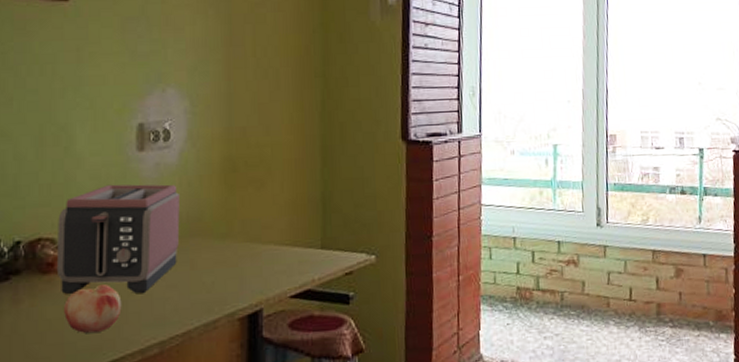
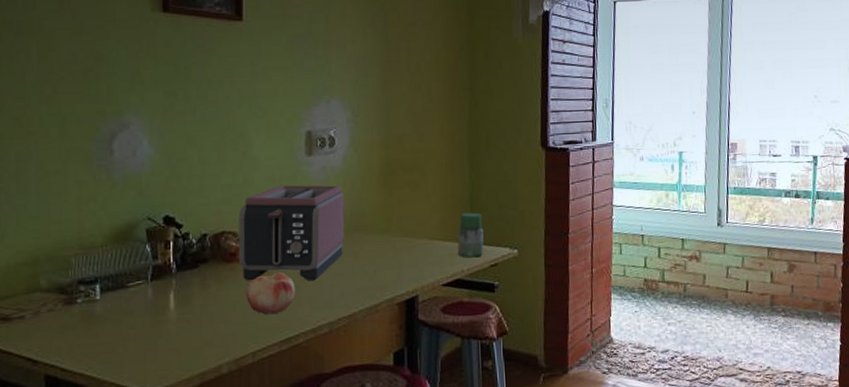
jar: none [307,214,338,265] -> present [457,212,484,258]

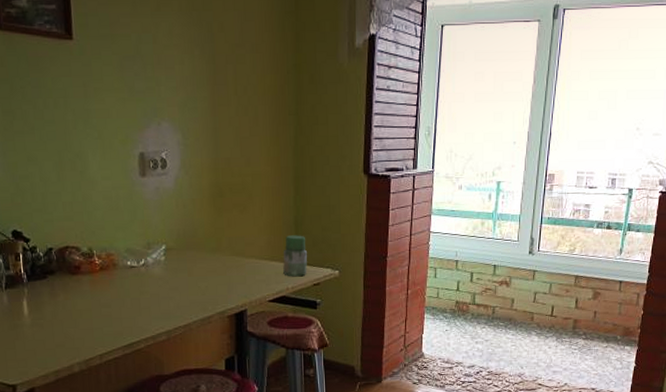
toaster: present [238,185,345,280] -> none [80,204,178,293]
fruit: present [246,272,296,315] -> none [91,285,136,322]

